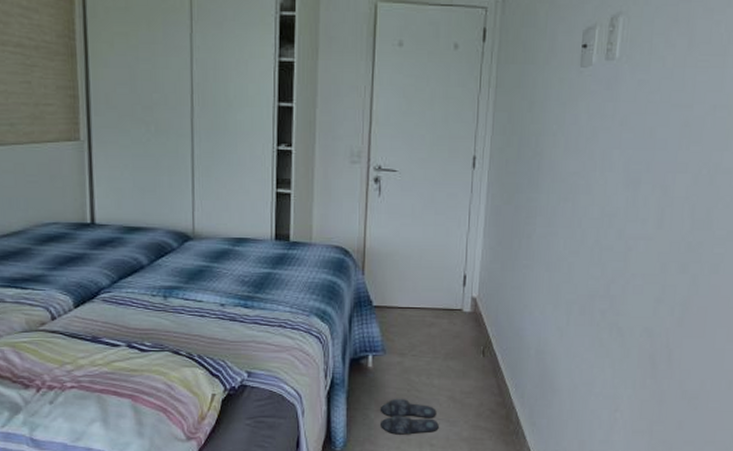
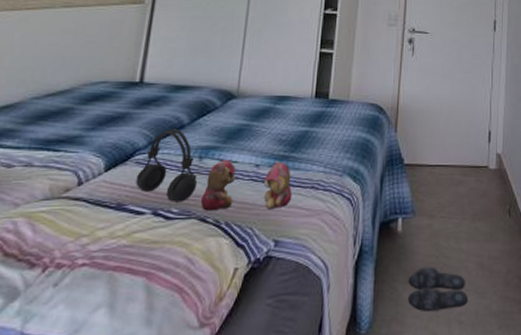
headphones: none [106,270,166,337] -> present [136,129,198,202]
stuffed animal: none [171,299,261,345] -> present [200,160,293,211]

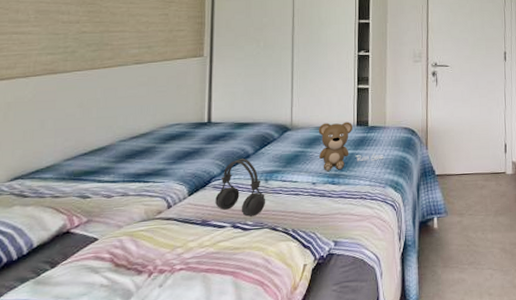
stuffed animal: present [200,160,293,211] -> none [270,179,345,222]
teddy bear: none [267,92,344,151] -> present [318,122,384,171]
slippers: present [408,268,468,311] -> none [446,254,495,288]

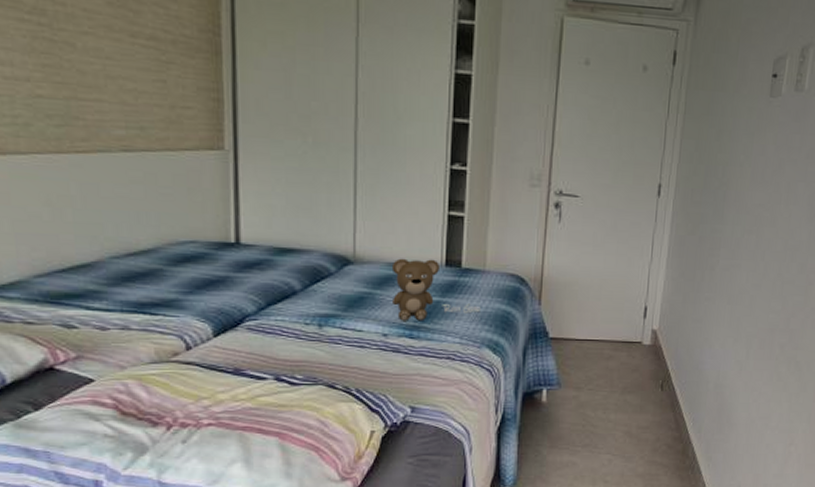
headphones: present [215,158,266,217] -> none [251,295,320,369]

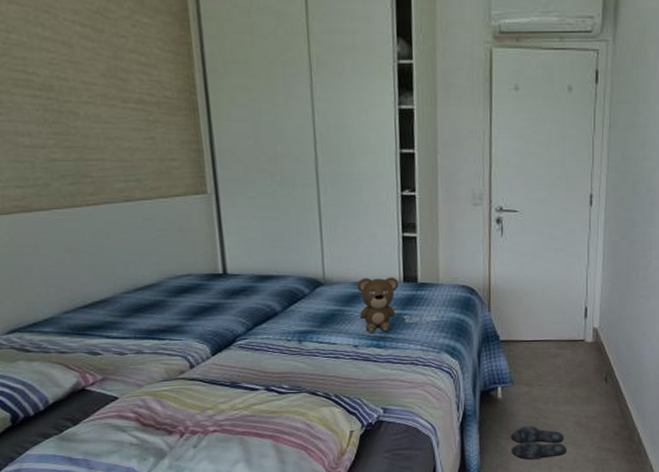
slippers: none [553,435,614,472] -> present [511,426,567,460]

